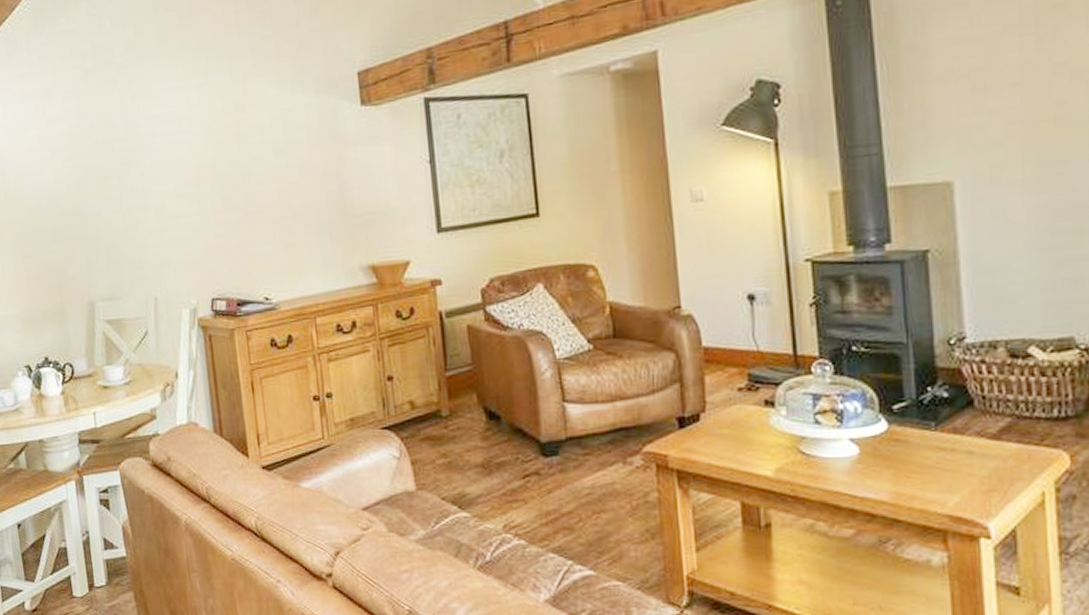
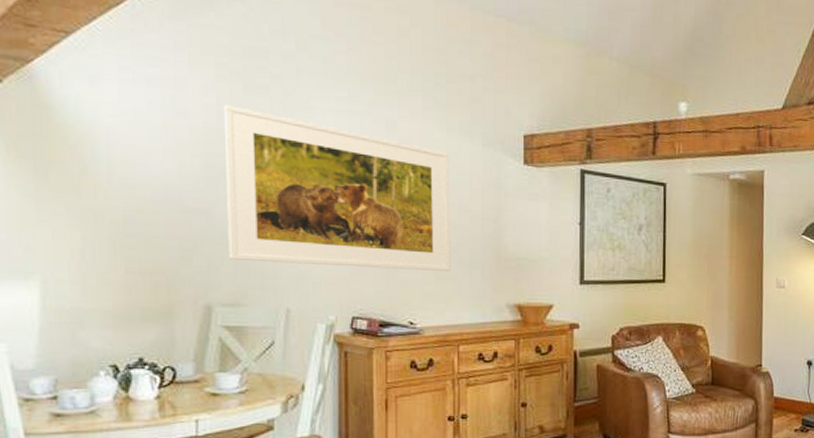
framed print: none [82,104,299,255] -> present [223,104,451,271]

